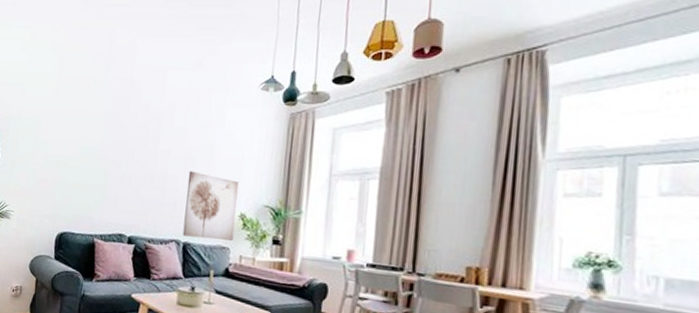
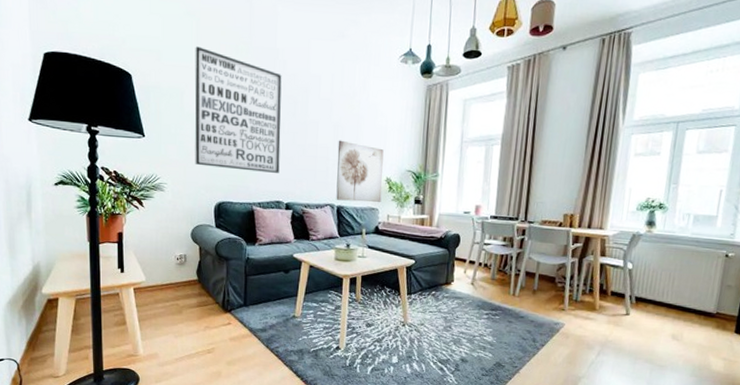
wall art: none [42,79,136,204] -> present [194,46,282,173]

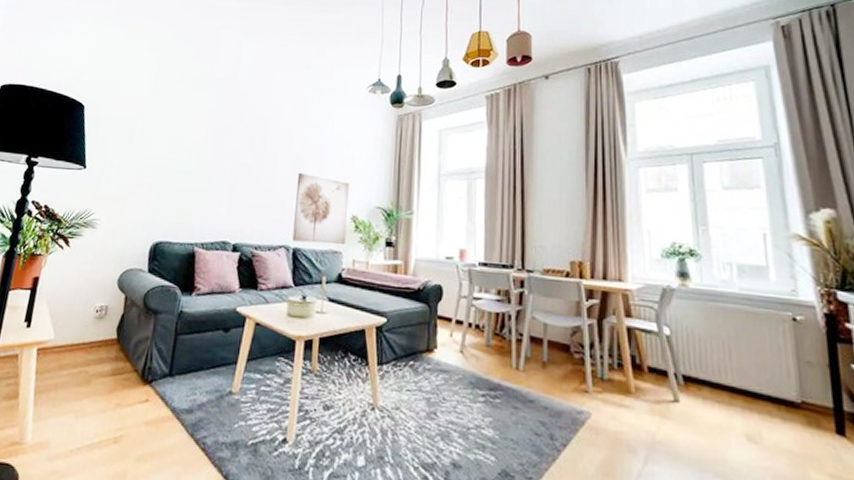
wall art: present [194,46,282,173] -> none [135,78,241,209]

